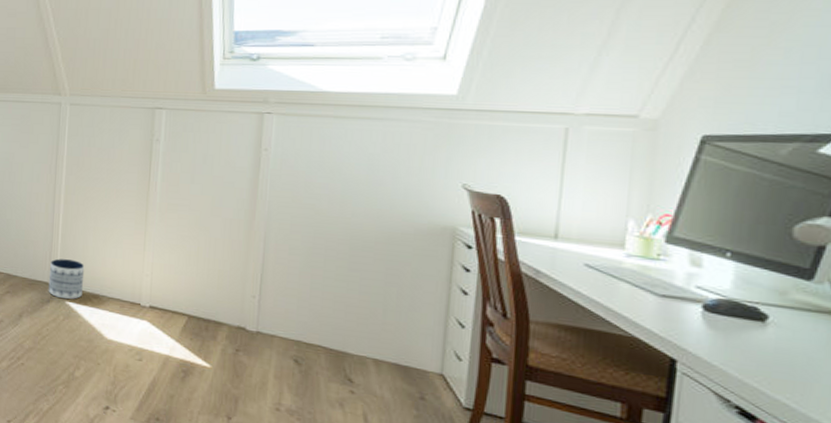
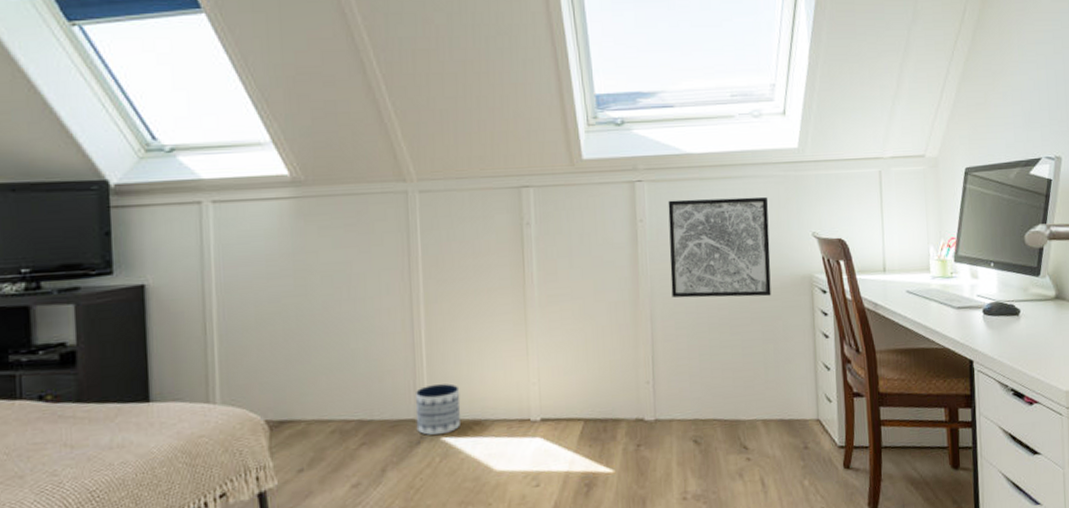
wall art: none [289,134,412,241] -> present [668,197,771,298]

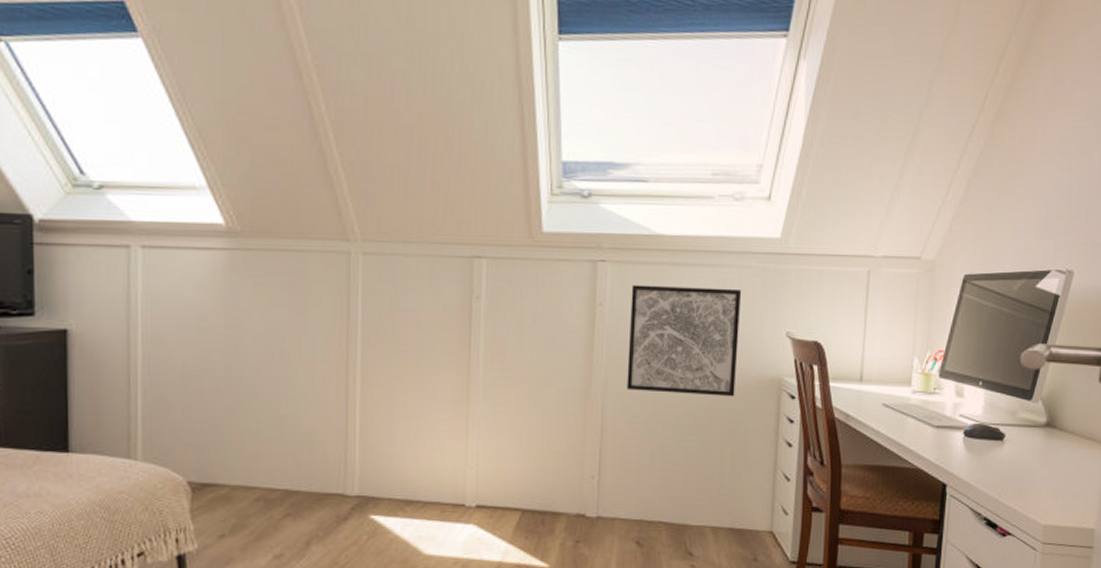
planter: present [415,383,461,436] -> none [345,460,393,513]

